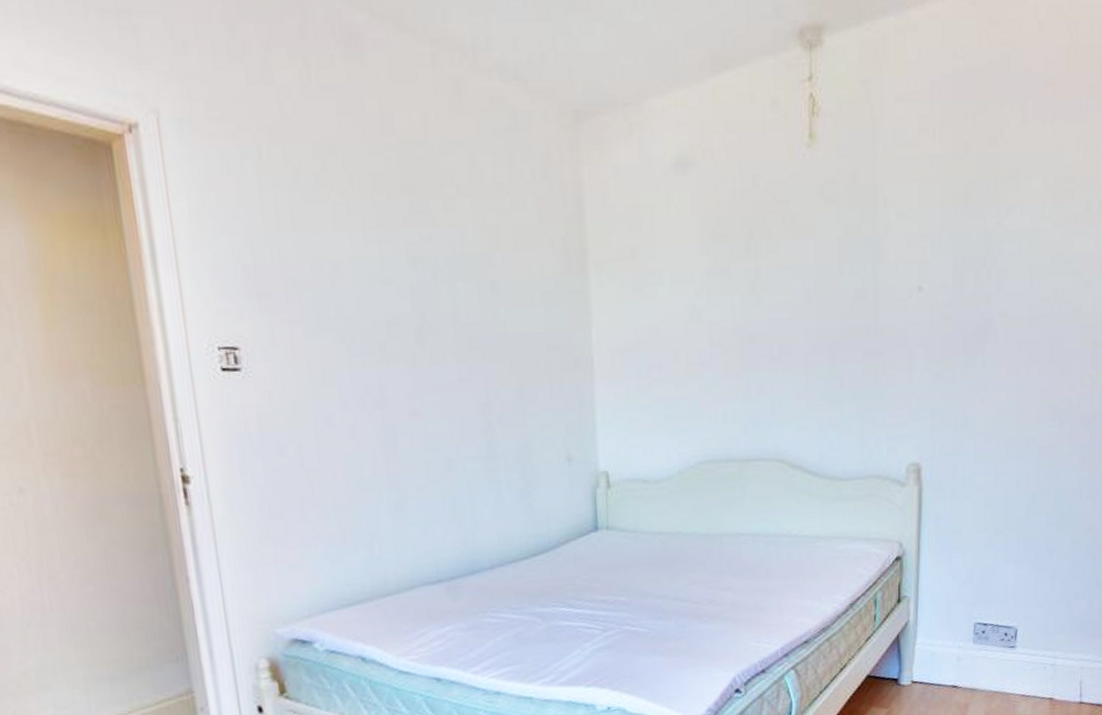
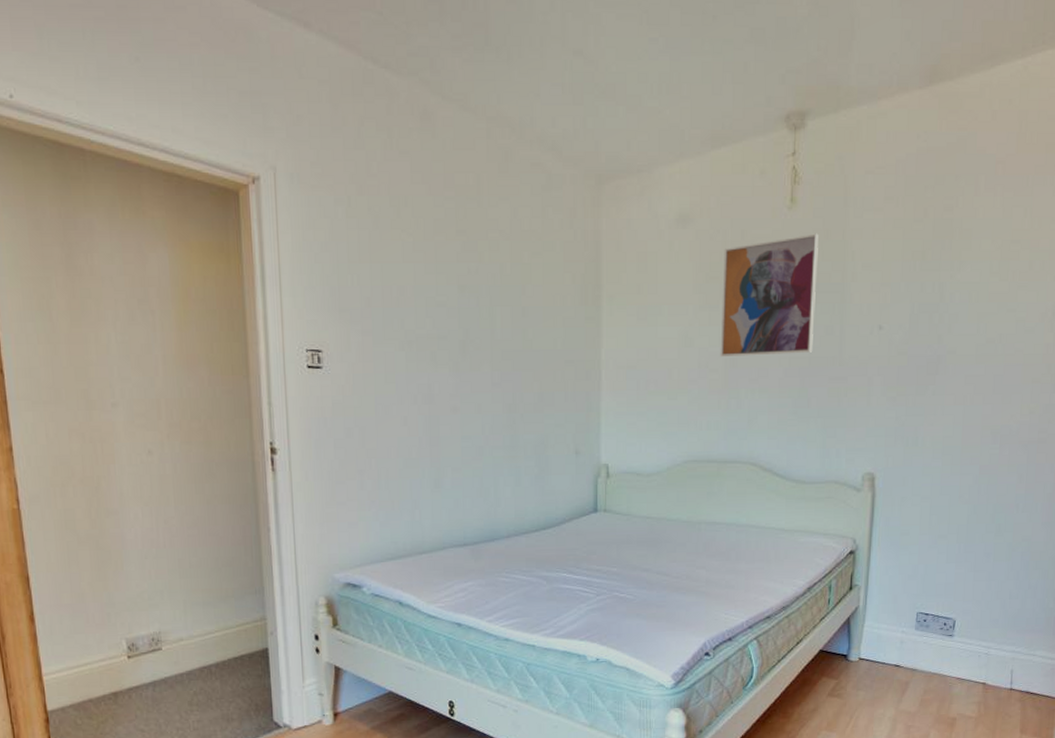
wall art: none [733,176,845,332] -> present [720,233,819,356]

